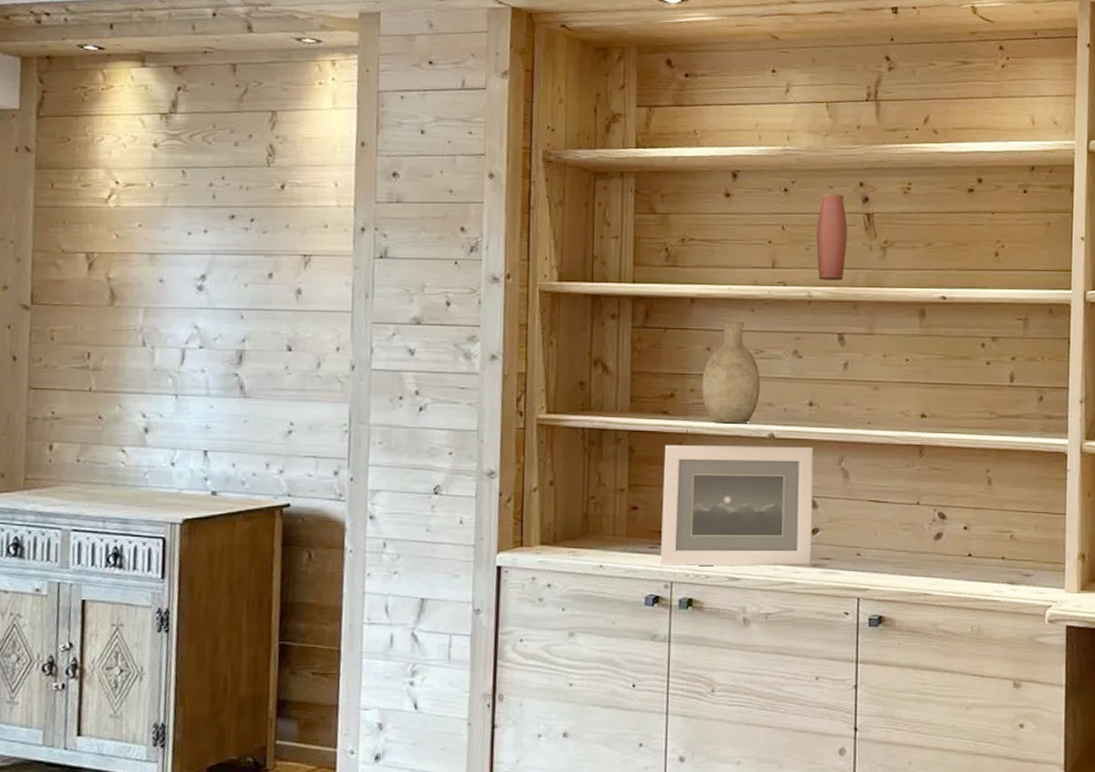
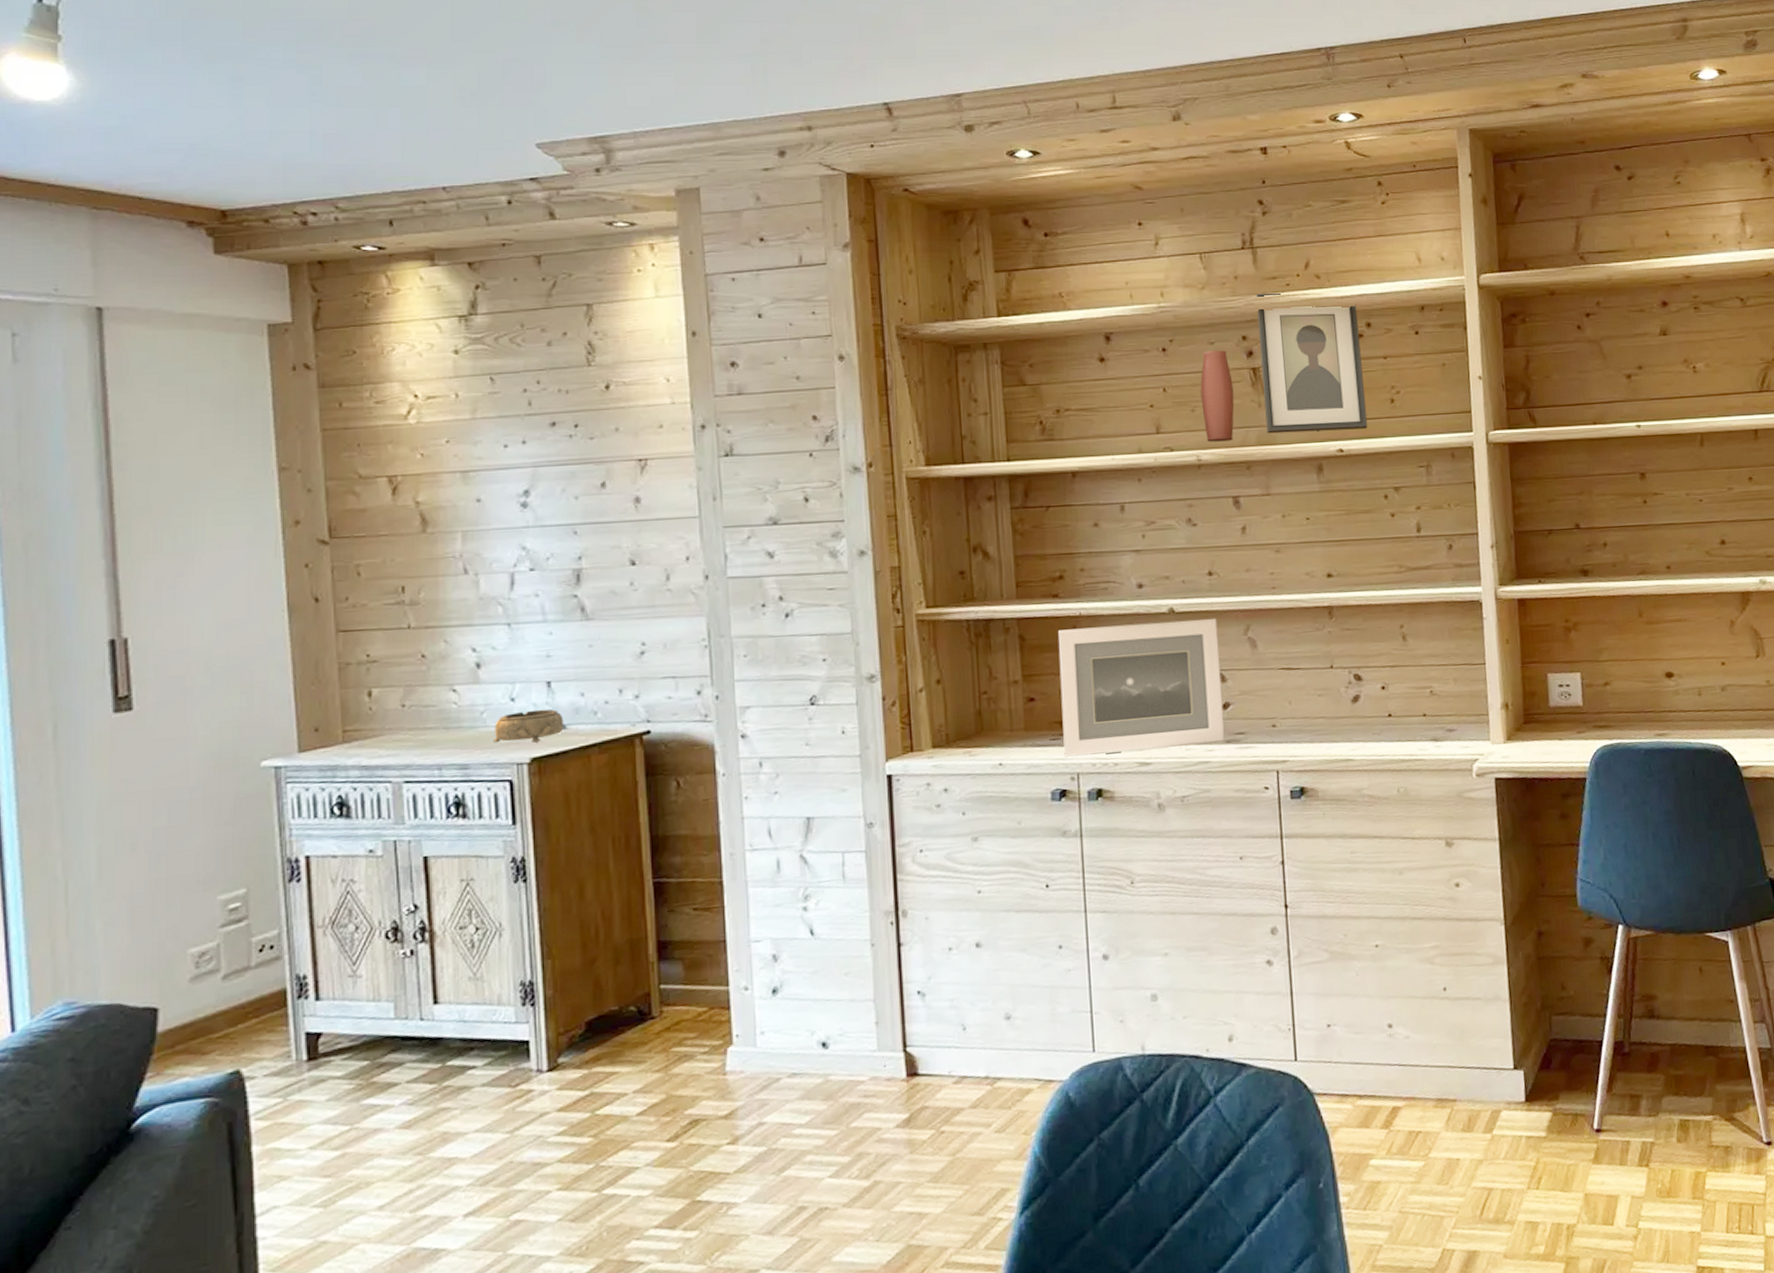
decorative bowl: none [152,475,215,505] -> present [493,709,564,743]
decorative vase: present [702,321,760,424] -> none [1092,493,1155,602]
picture frame: none [875,143,972,279] -> present [1256,292,1368,434]

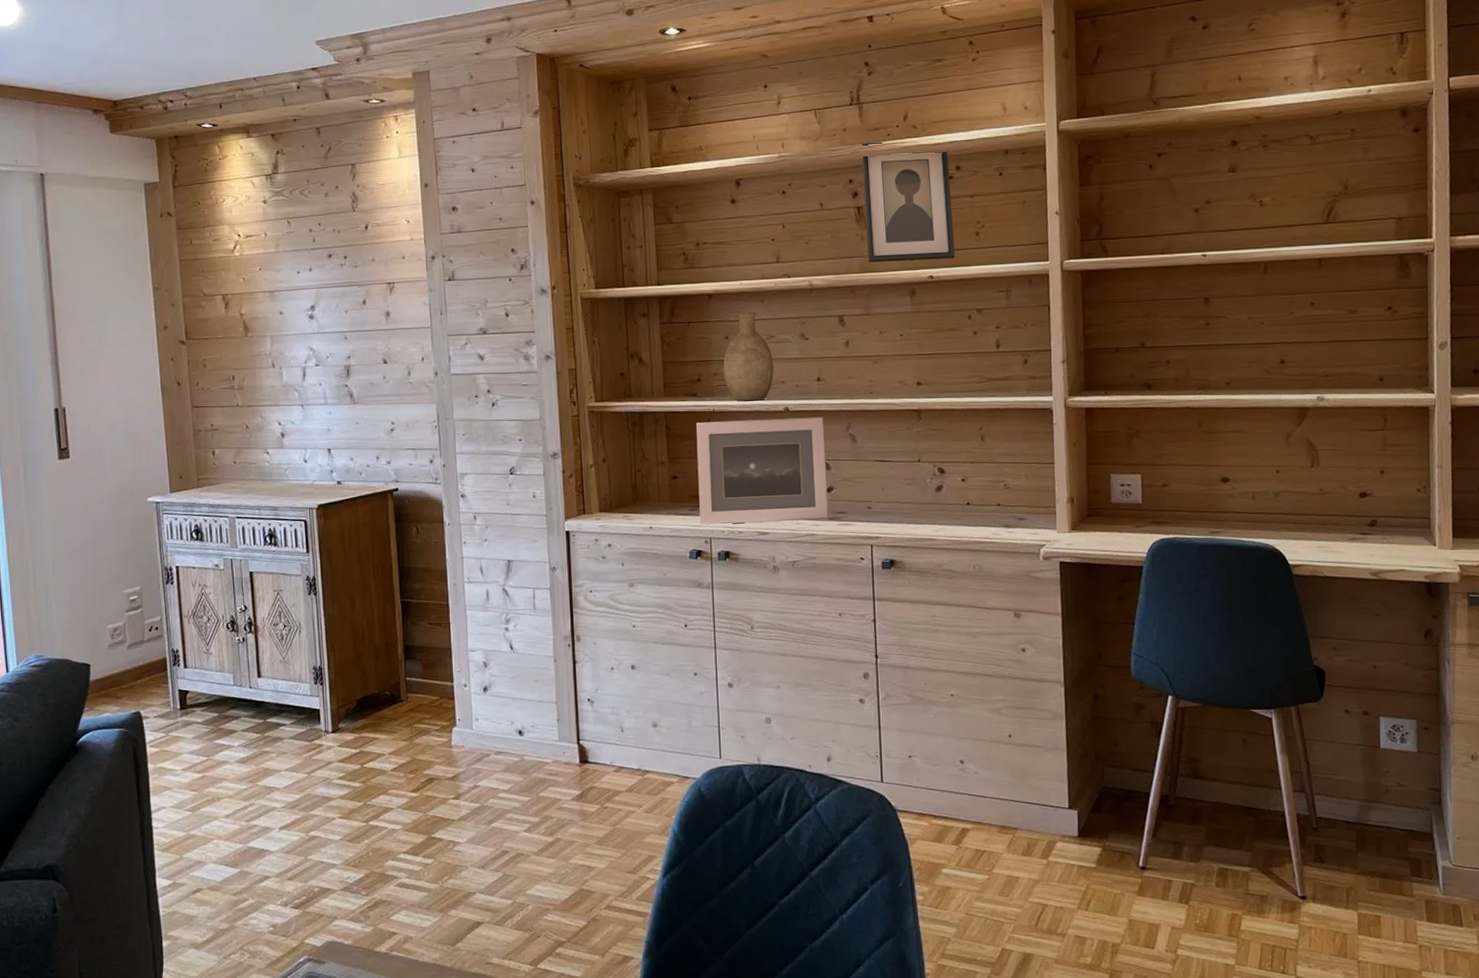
decorative bowl: present [493,709,564,743] -> none [293,469,340,493]
decorative vase: none [1092,493,1155,602] -> present [723,312,774,401]
vase: present [1200,350,1235,442] -> none [813,192,841,270]

